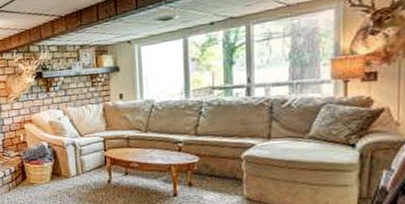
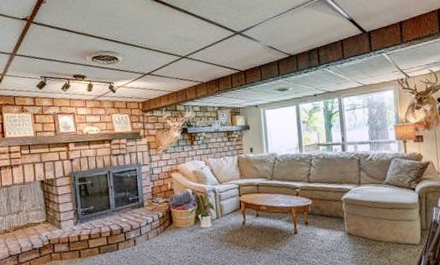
house plant: none [43,148,76,185] -> present [188,194,216,228]

